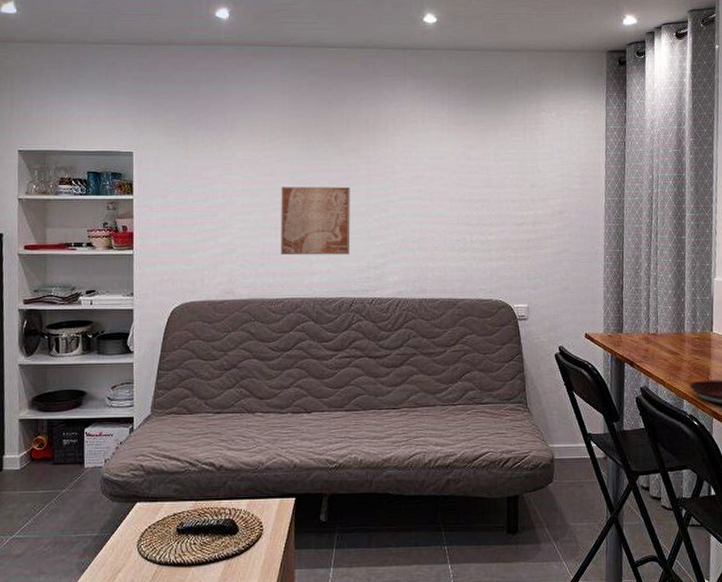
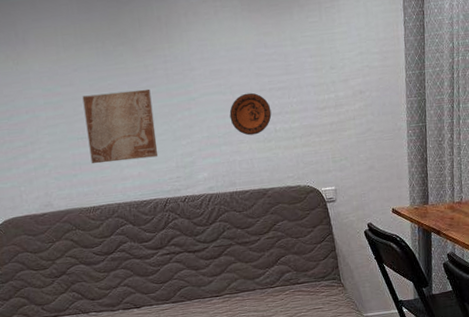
decorative plate: none [427,201,469,243] -> present [229,92,272,136]

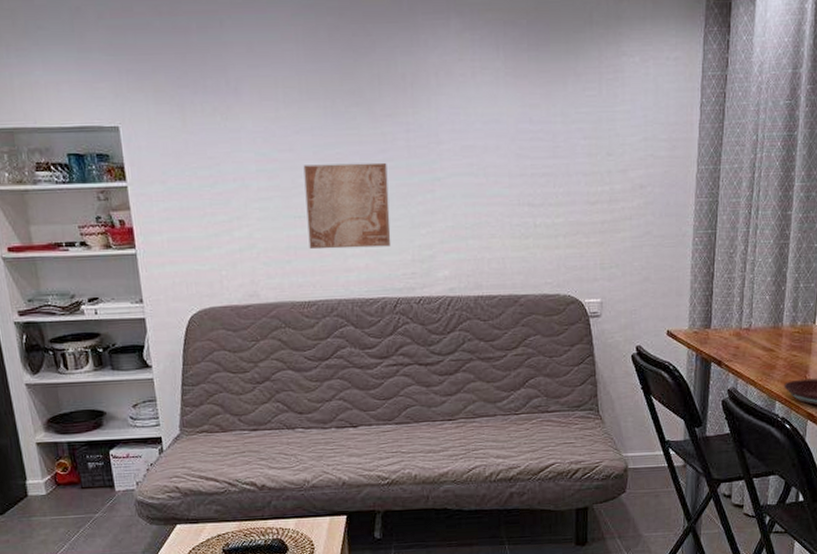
decorative plate: present [229,92,272,136] -> none [481,177,532,229]

